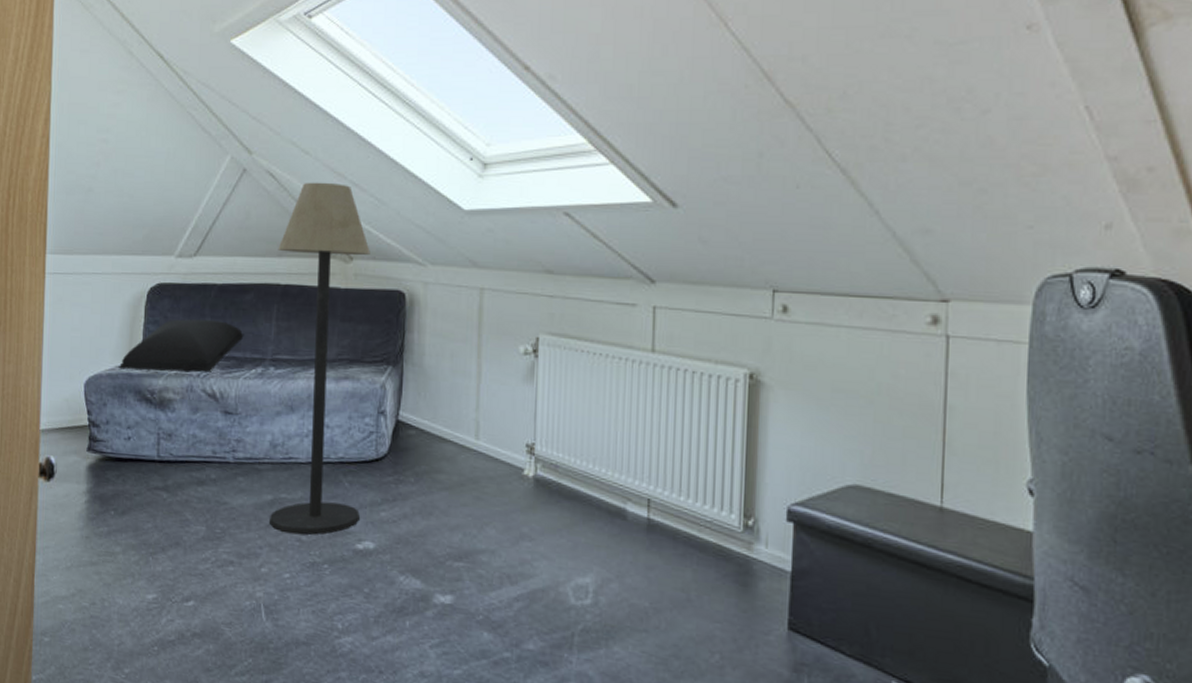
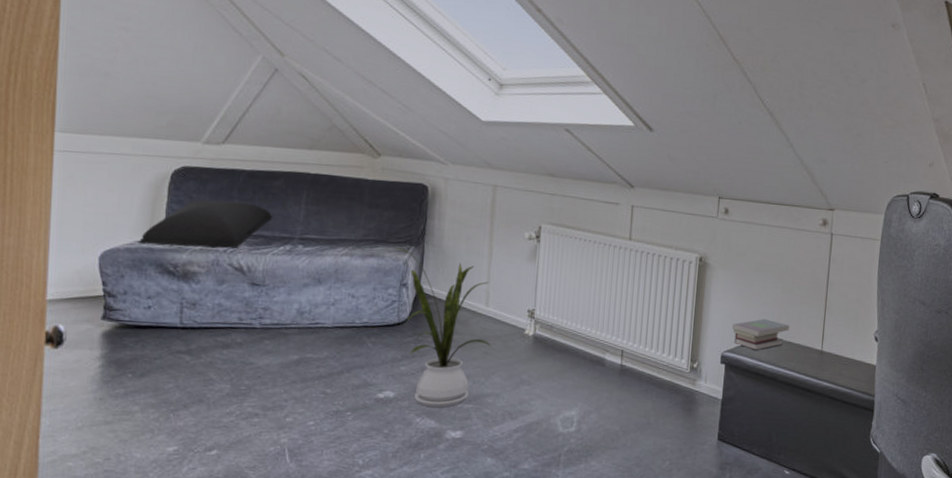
floor lamp: present [270,182,370,535] -> none [295,86,397,388]
house plant: none [369,366,484,565] -> present [393,246,492,408]
books: none [802,459,890,505] -> present [733,318,790,351]

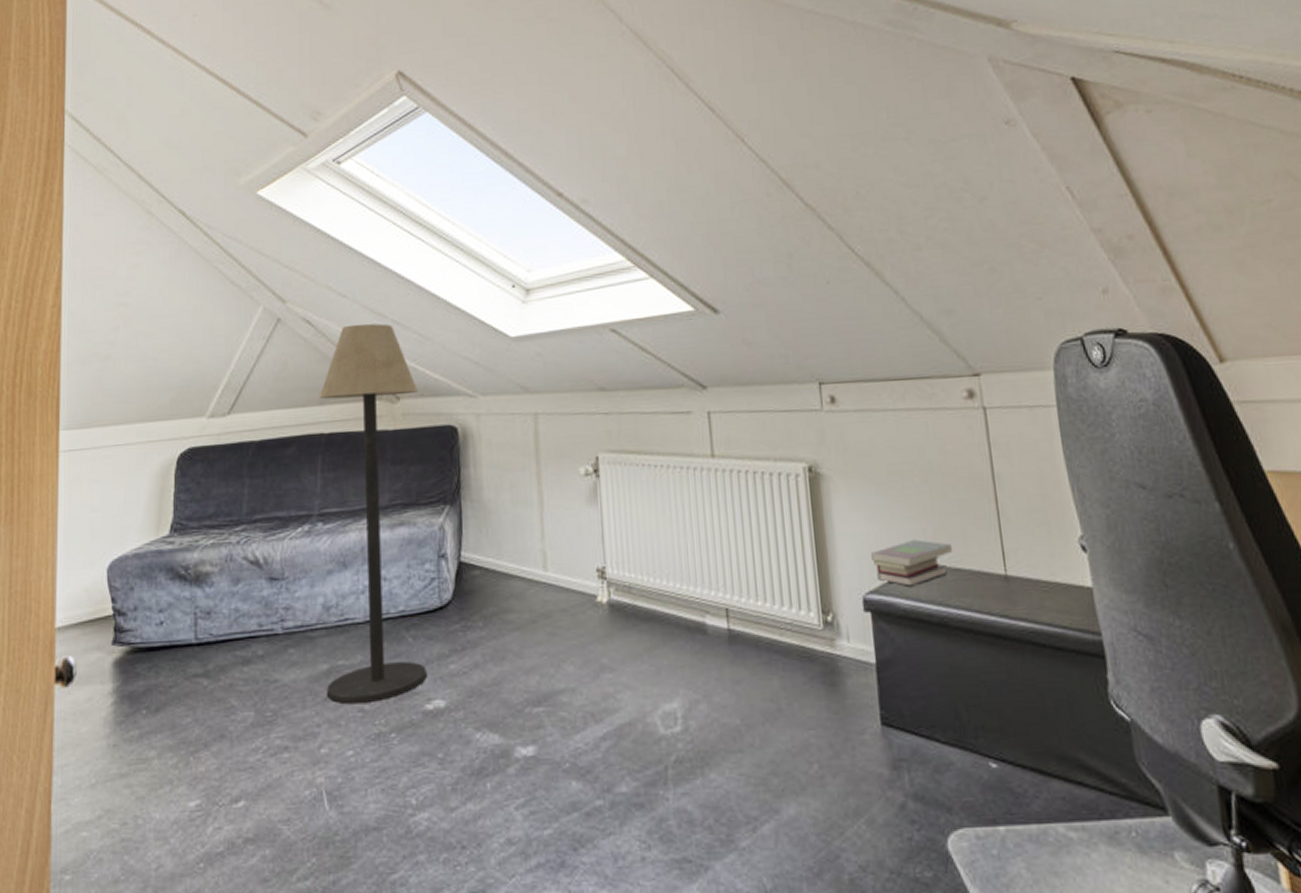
cushion: present [138,200,273,249] -> none [146,480,287,547]
floor lamp: none [295,86,397,388] -> present [319,323,427,704]
house plant: present [393,246,492,408] -> none [425,508,558,716]

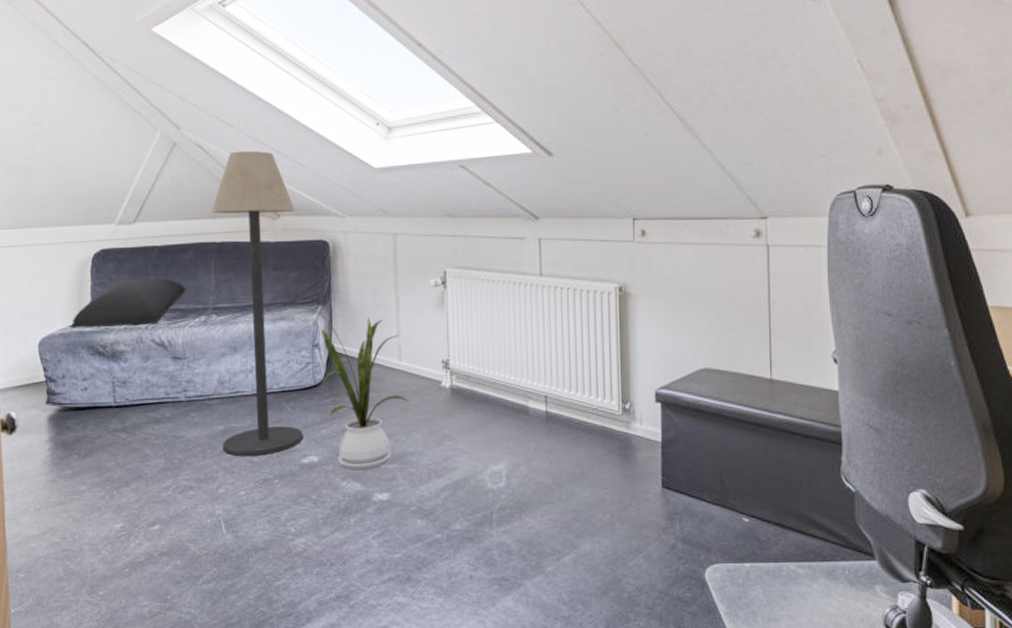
cushion: none [146,480,287,547] -> present [70,278,186,328]
house plant: none [425,508,558,716] -> present [301,307,410,469]
books: present [871,539,953,587] -> none [665,348,731,384]

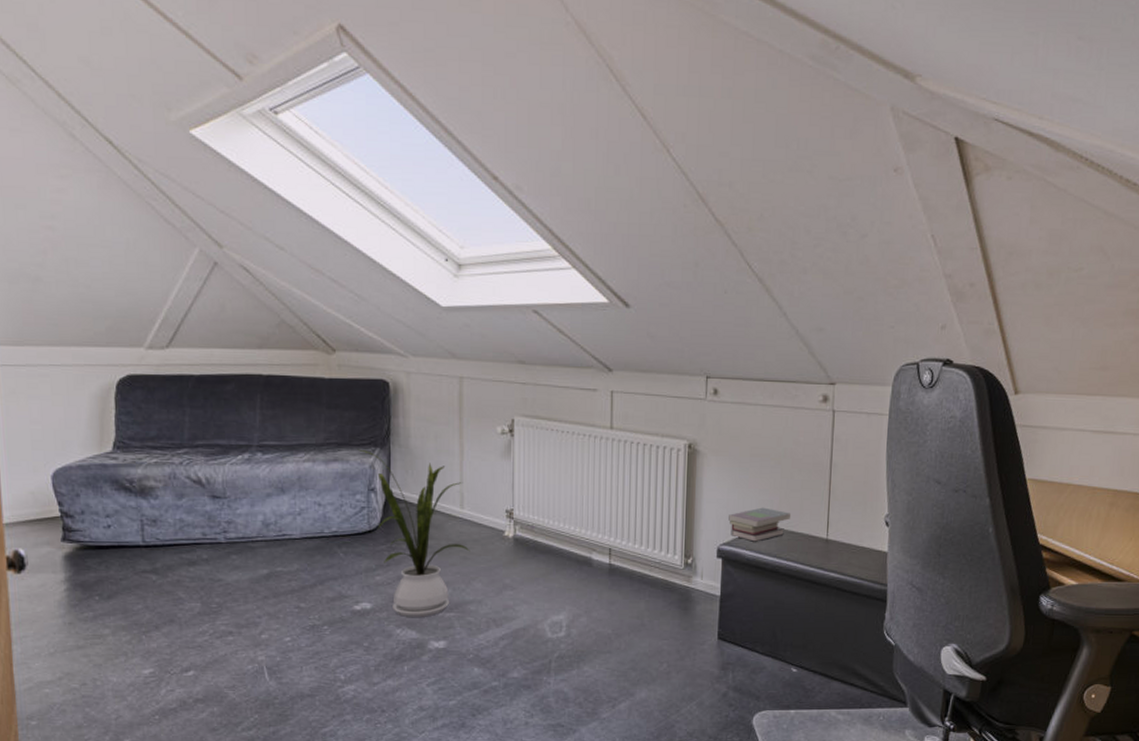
cushion: present [70,278,186,328] -> none [90,409,228,461]
floor lamp: present [211,150,303,457] -> none [257,277,356,602]
books: none [665,348,731,384] -> present [729,507,792,542]

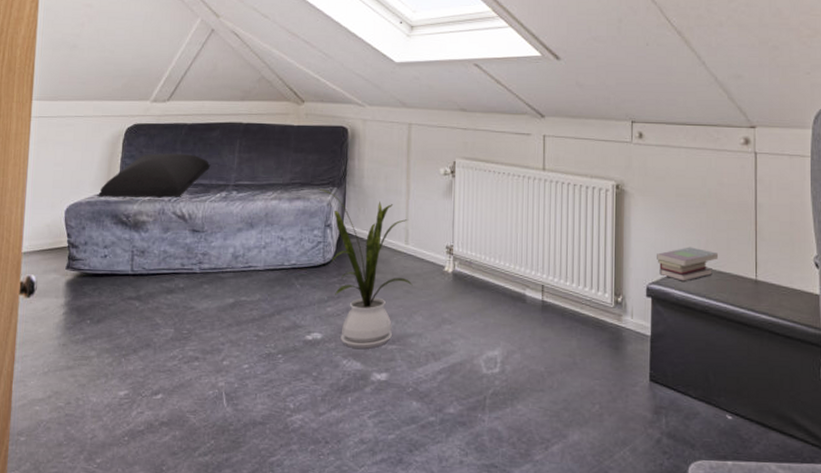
cushion: none [90,409,228,461] -> present [97,153,211,198]

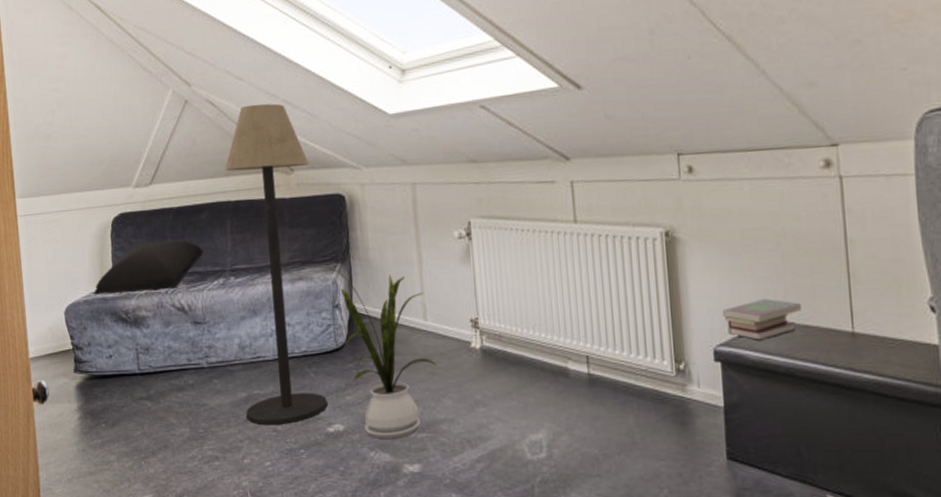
floor lamp: none [231,40,319,331] -> present [225,103,328,426]

